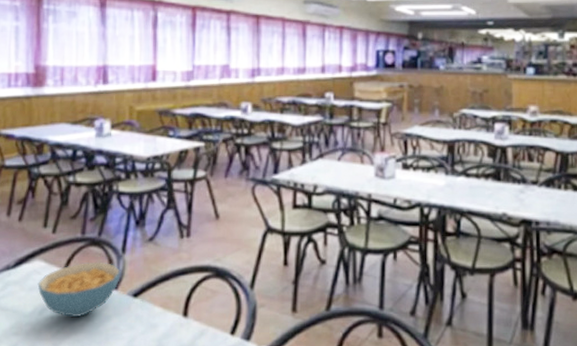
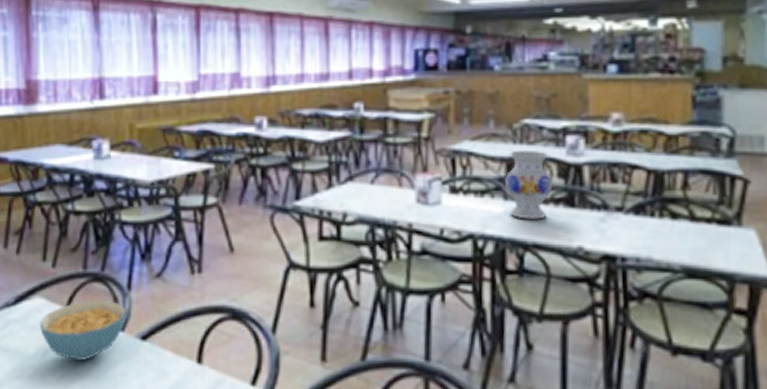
vase: none [446,135,484,191] -> present [505,151,553,220]

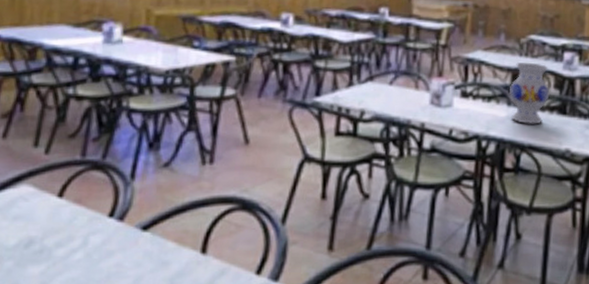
cereal bowl: present [39,299,127,360] -> none [24,188,128,251]

